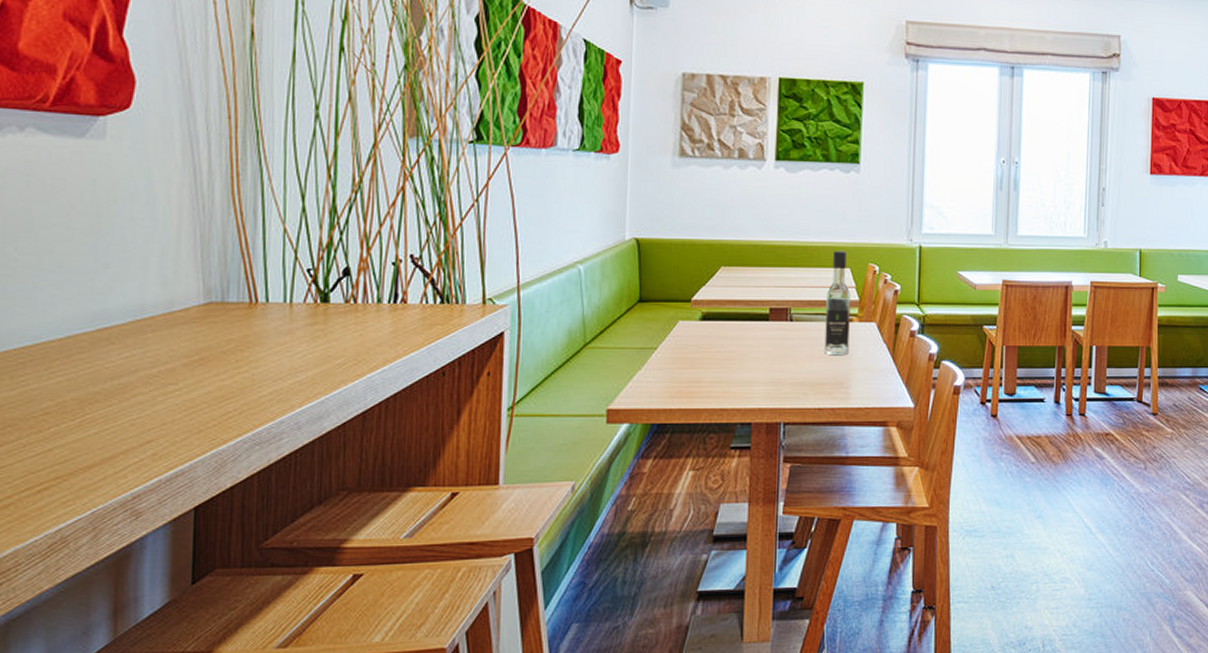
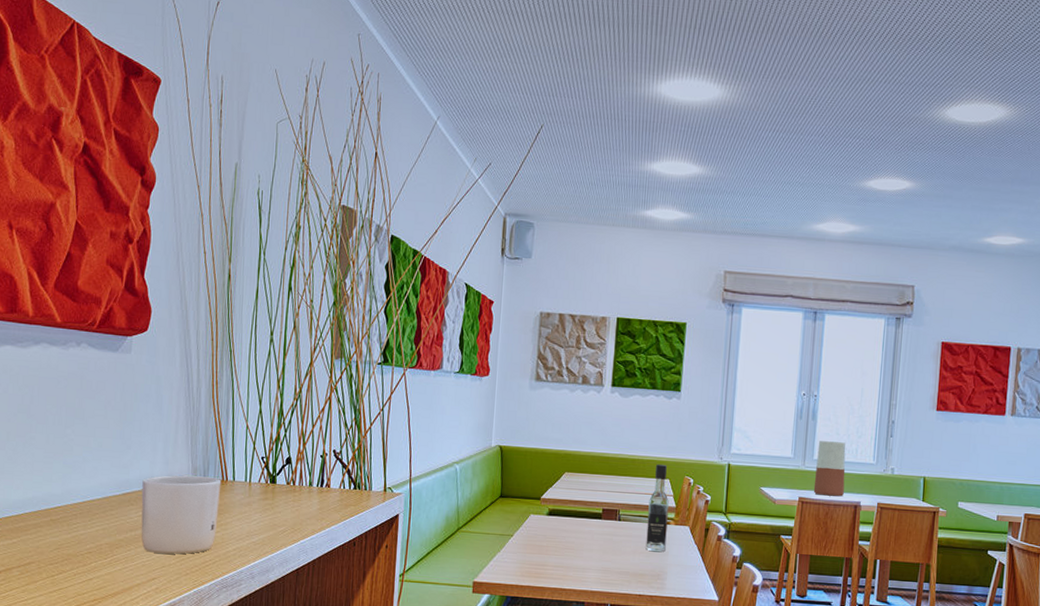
mug: none [126,299,249,406] -> present [141,475,222,555]
vase: none [1018,214,1054,277] -> present [813,441,846,497]

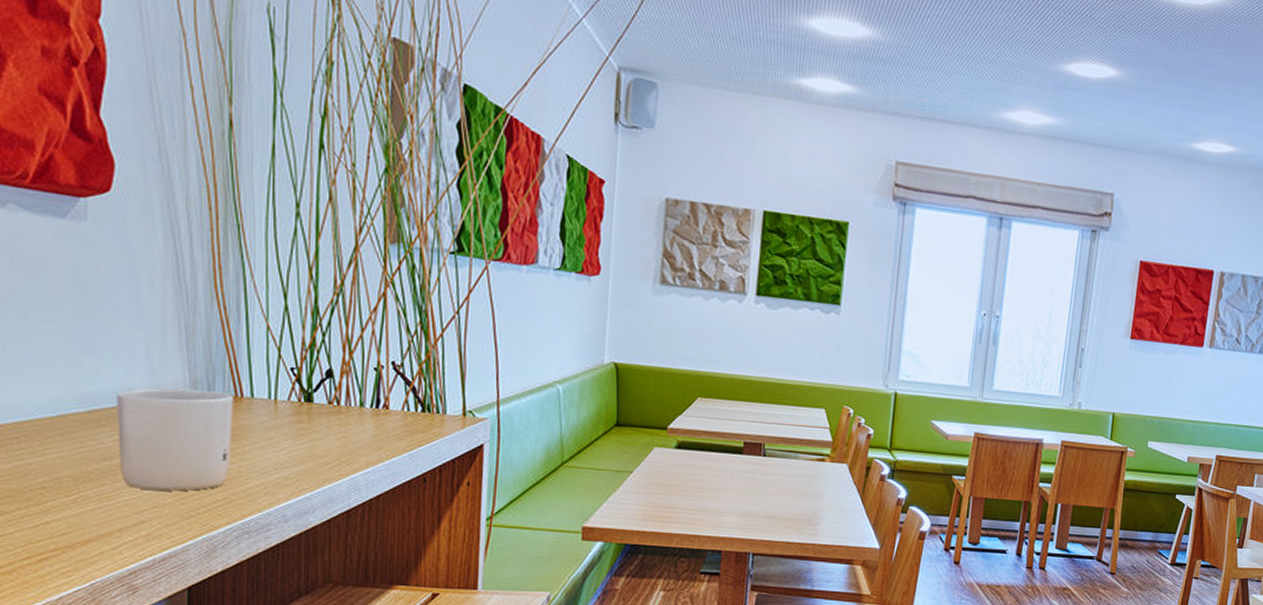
bottle: present [645,464,669,553] -> none [795,390,824,494]
vase: present [813,441,846,497] -> none [991,369,1030,433]

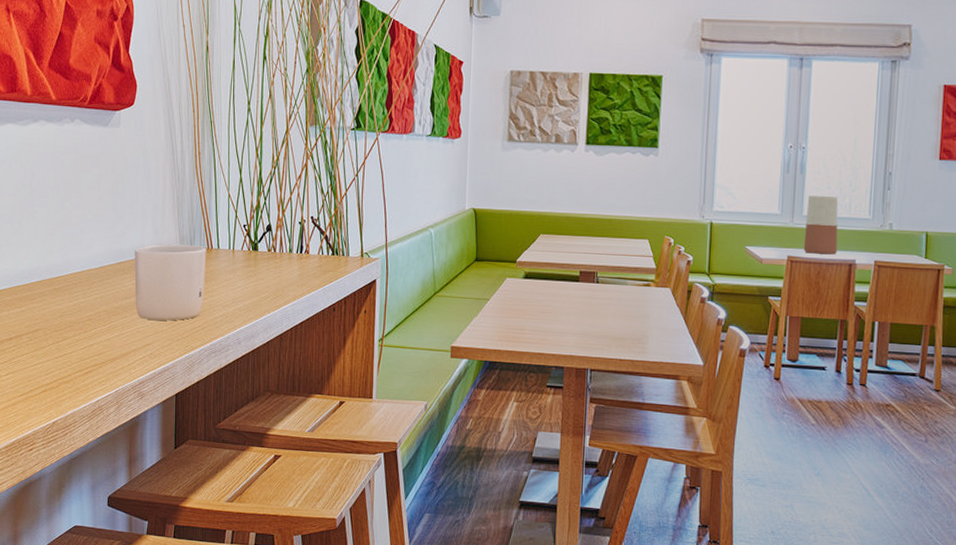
vase: none [991,369,1030,433] -> present [803,196,839,255]

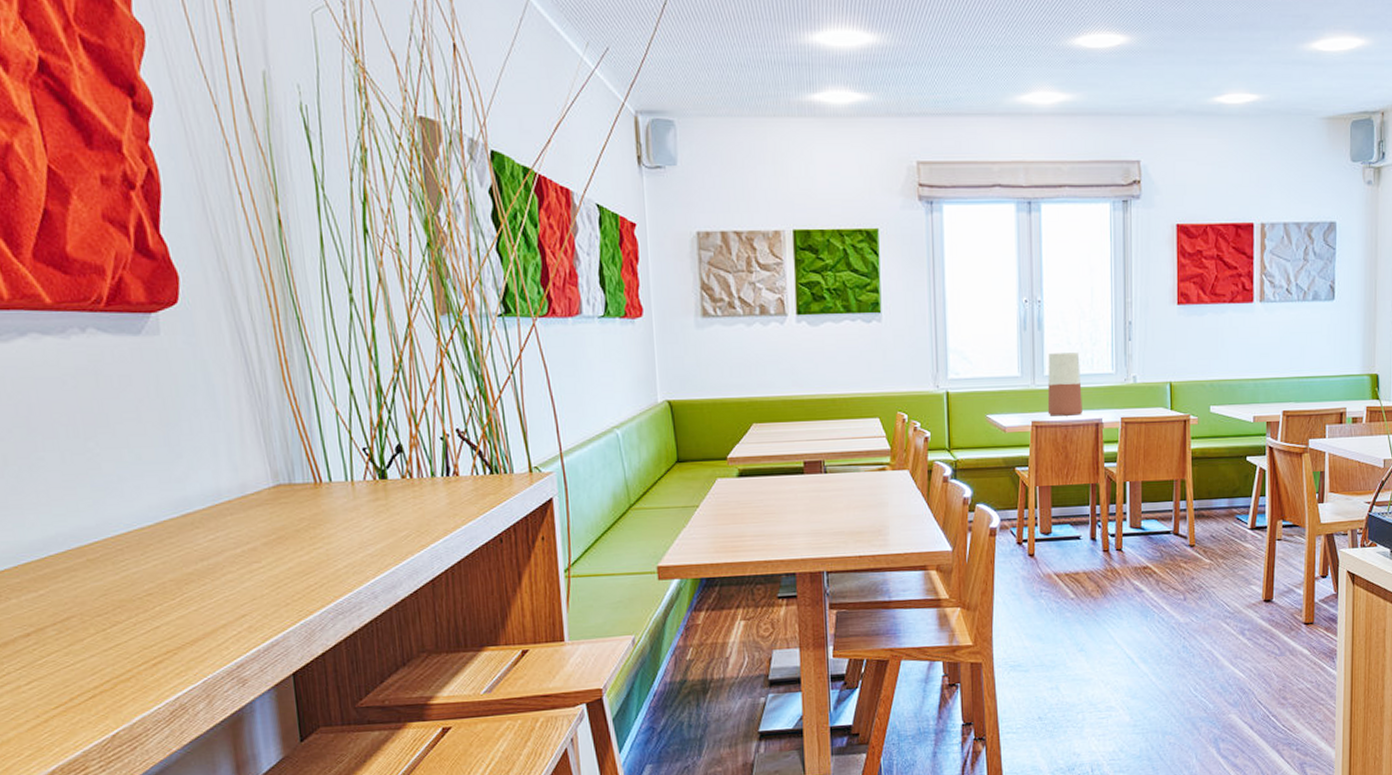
mug: present [134,244,207,321] -> none [206,480,318,584]

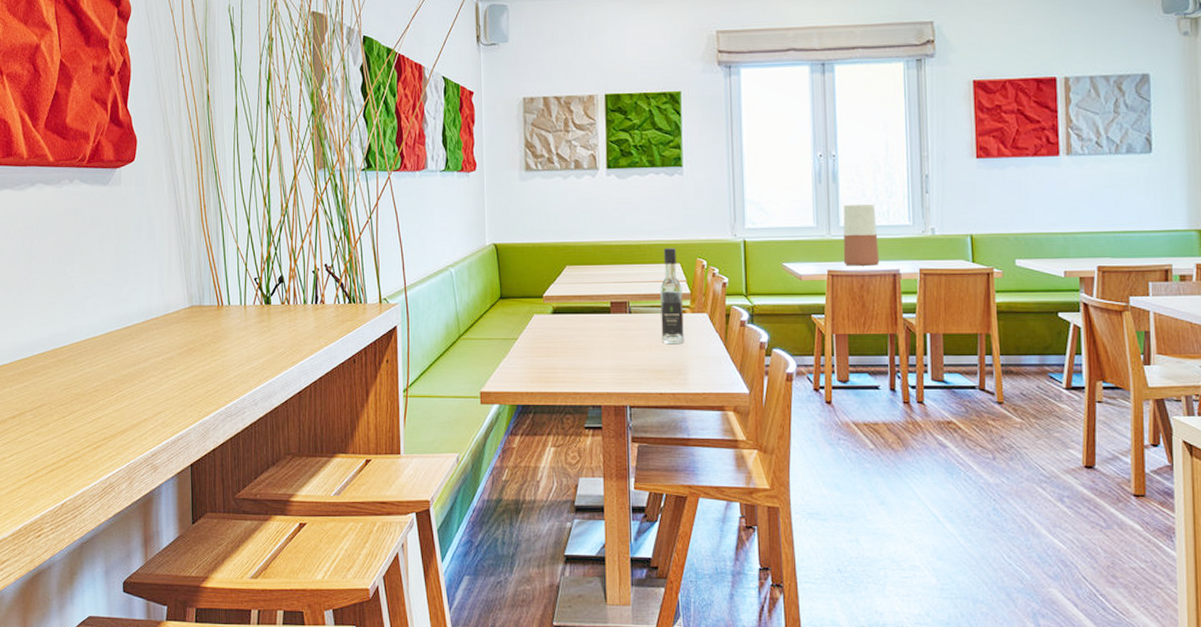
bottle: none [858,400,884,505] -> present [660,247,684,345]

